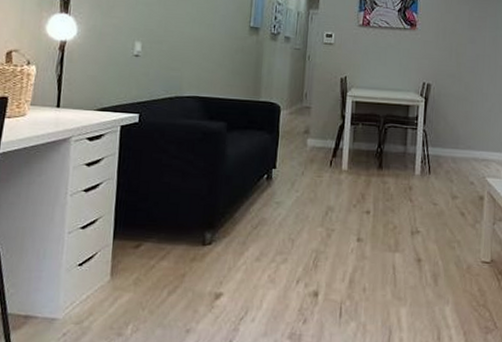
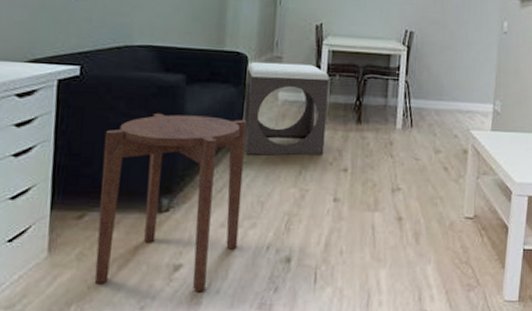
side table: none [148,156,279,320] -> present [94,113,247,293]
footstool: none [276,111,353,197] -> present [243,62,329,155]

